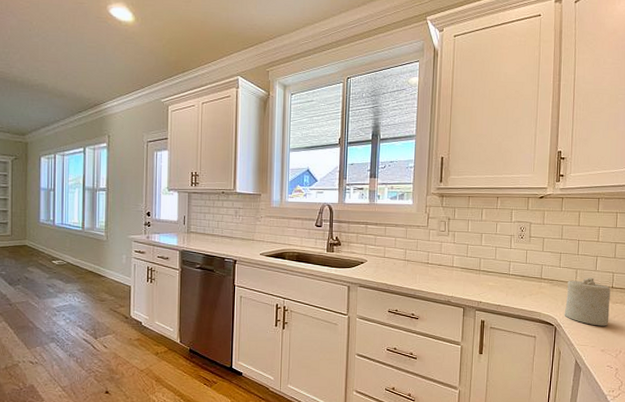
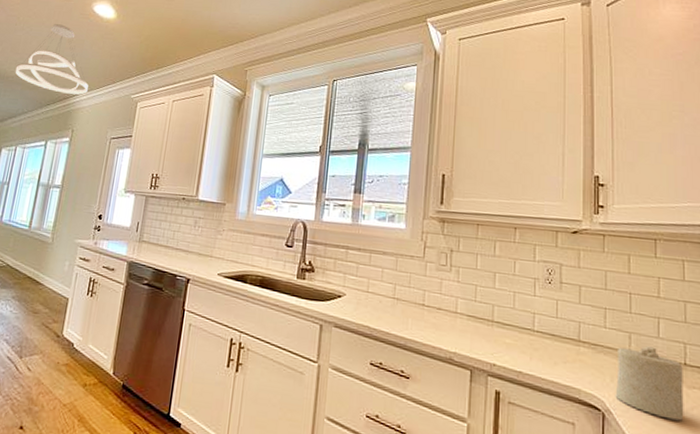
pendant light: none [39,28,117,101] -> present [15,24,89,95]

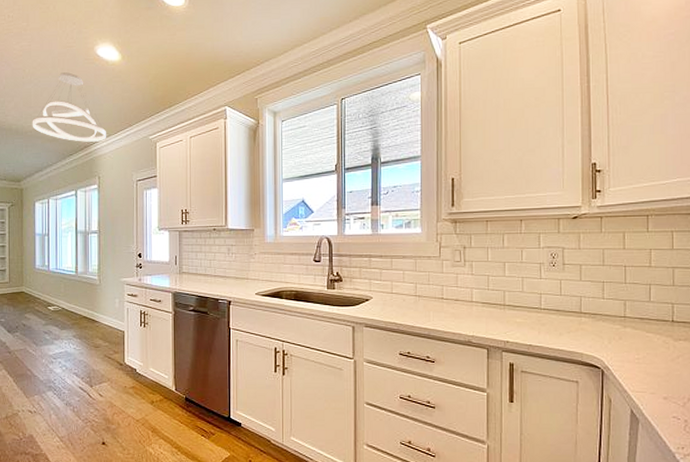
candle: present [615,346,684,421] -> none [612,310,671,368]

